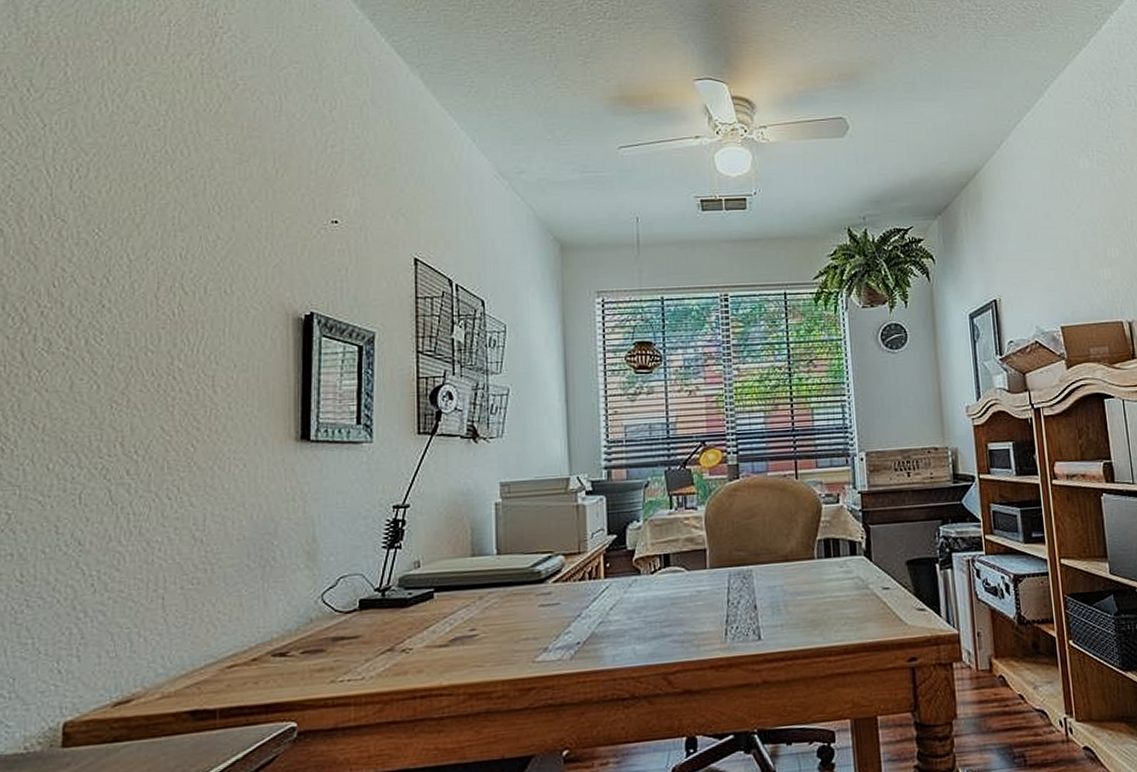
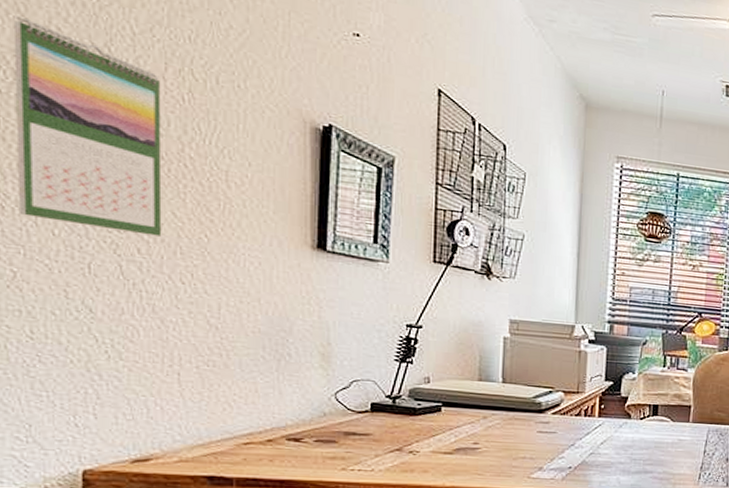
calendar: none [16,265,153,456] -> present [13,16,162,237]

